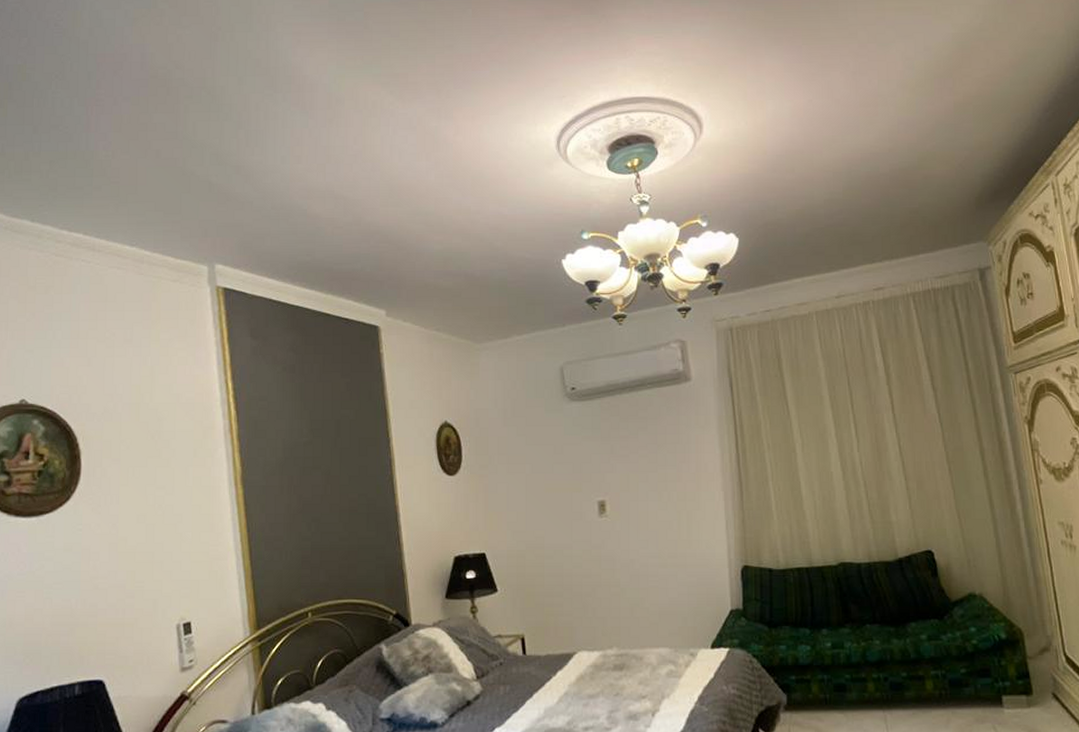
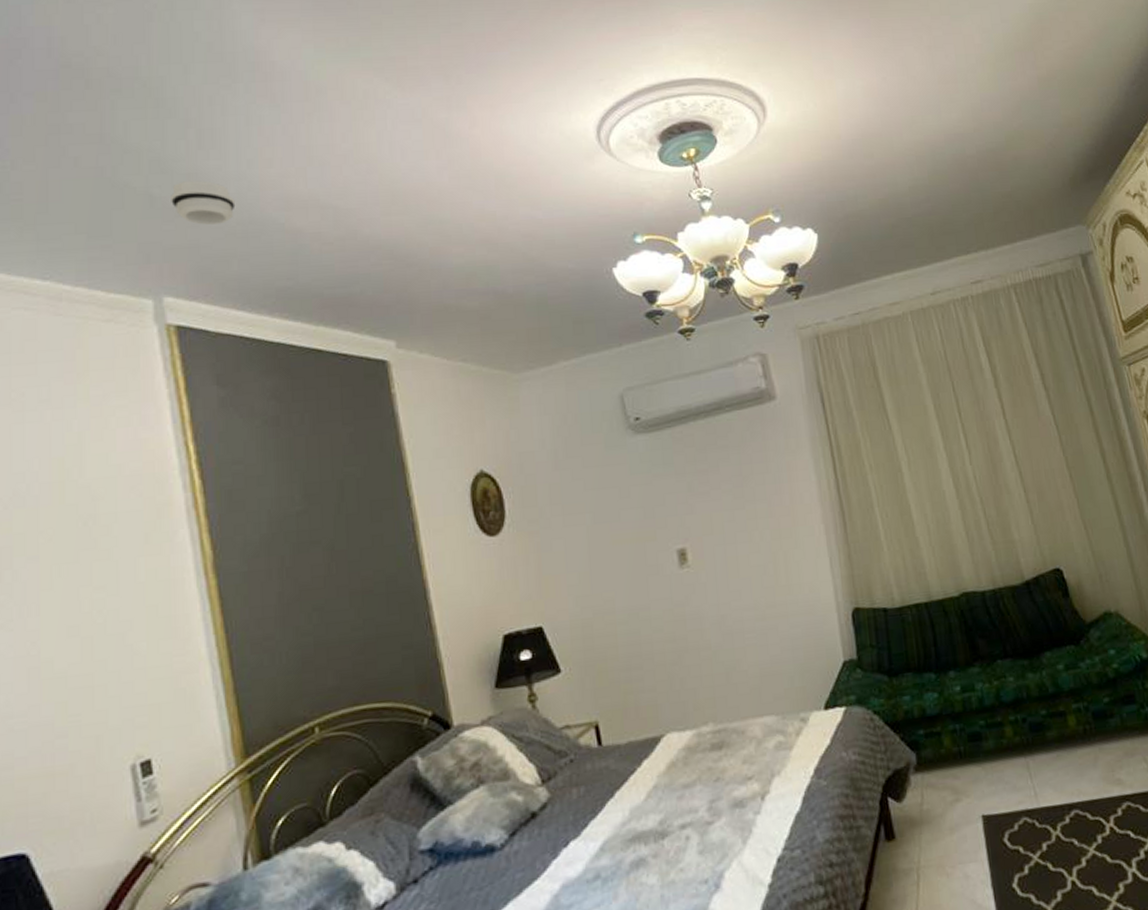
smoke detector: none [224,172,271,209] -> present [171,180,236,226]

